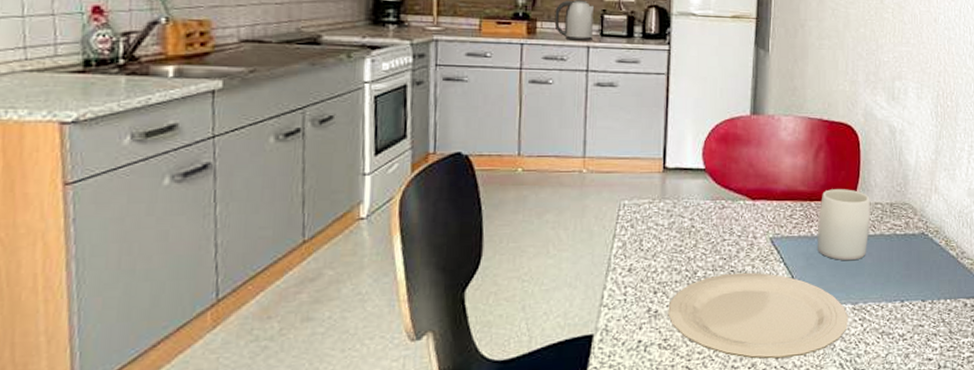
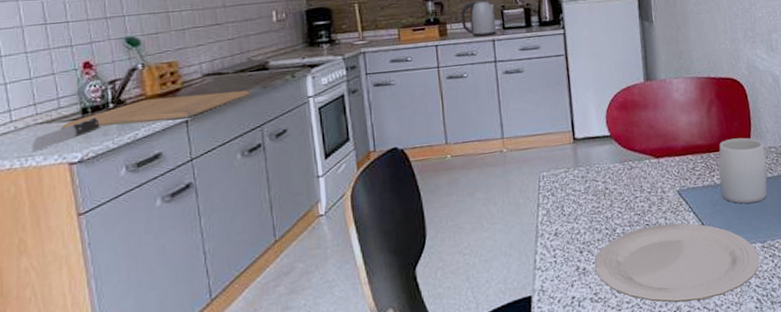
knife: none [15,72,105,103] -> present [32,117,100,152]
chopping board: none [54,59,296,88] -> present [60,90,252,130]

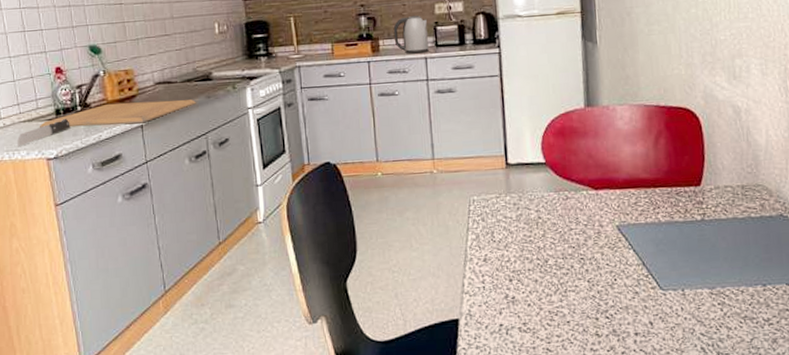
plate: present [594,223,760,303] -> none [524,259,707,343]
mug: present [718,137,768,204] -> none [664,174,721,246]

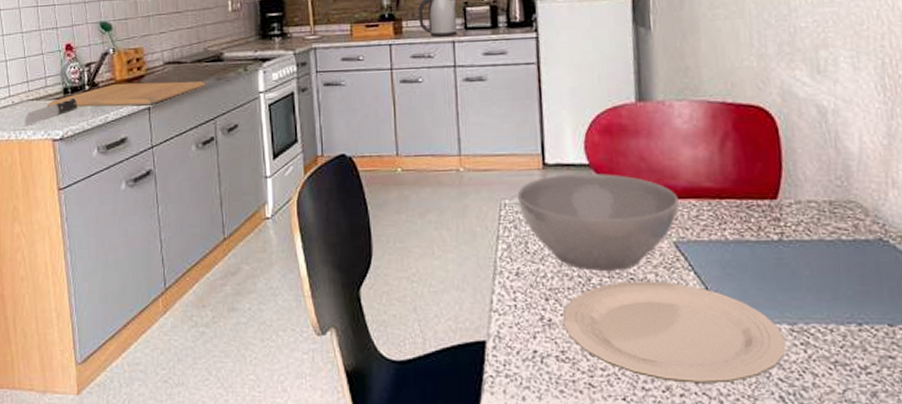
bowl: none [484,170,621,254] -> present [517,173,679,271]
plate: none [524,259,707,343] -> present [562,281,787,383]

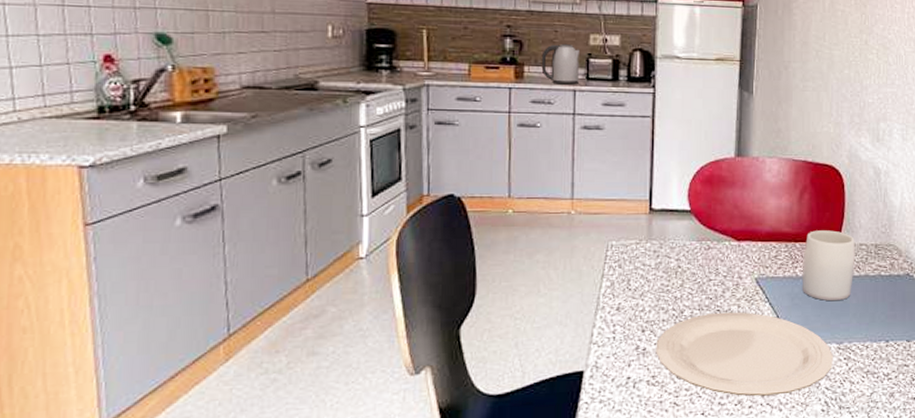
knife: present [25,97,78,126] -> none [37,118,118,148]
chopping board: present [46,81,207,108] -> none [71,105,296,133]
bowl: present [517,173,679,271] -> none [624,218,762,304]
mug: none [732,184,804,272] -> present [803,230,856,301]

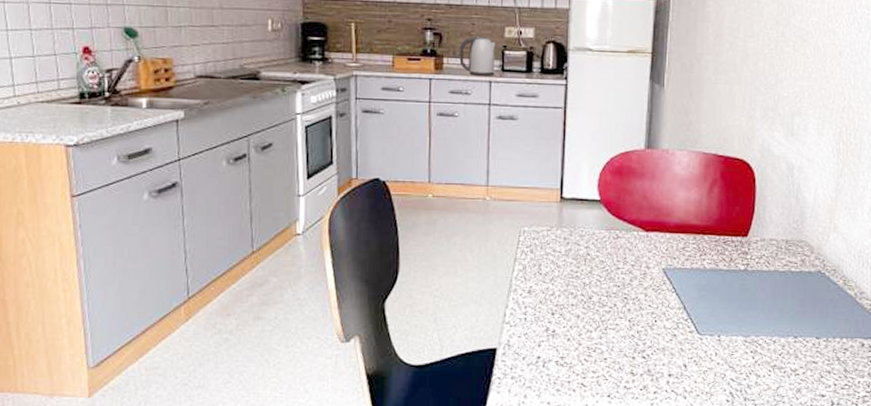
plate: present [656,312,834,397] -> none [564,300,740,383]
mug: present [803,230,856,301] -> none [710,224,766,295]

